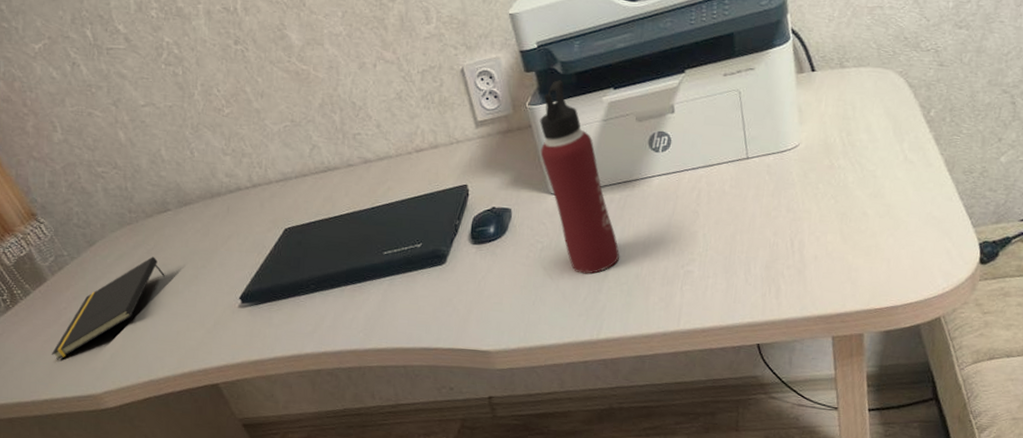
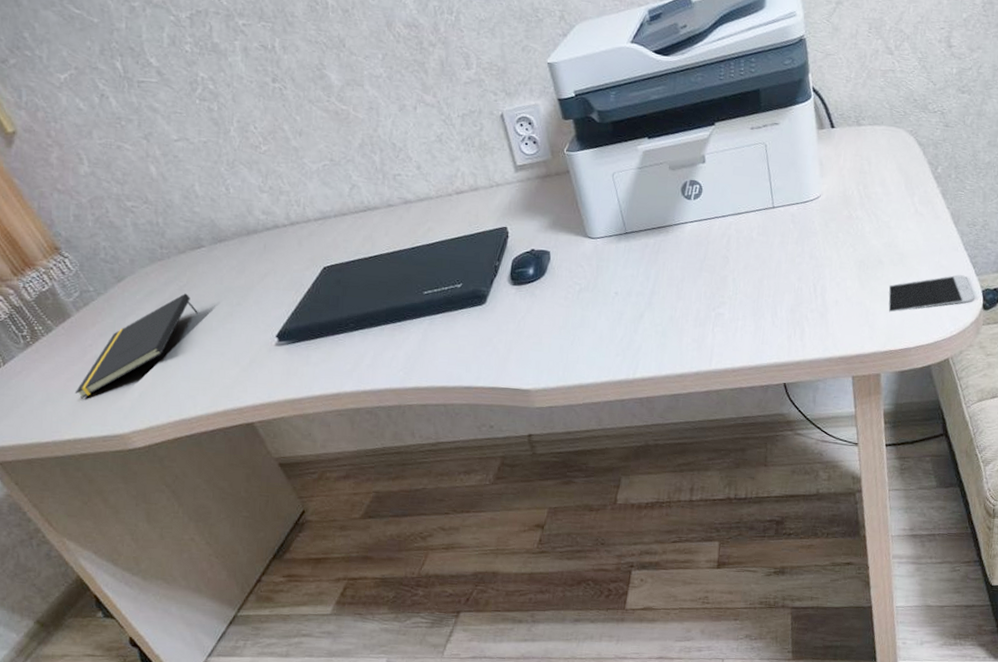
water bottle: present [539,80,619,274] -> none [577,128,654,316]
smartphone: none [873,226,971,268] -> present [888,275,975,313]

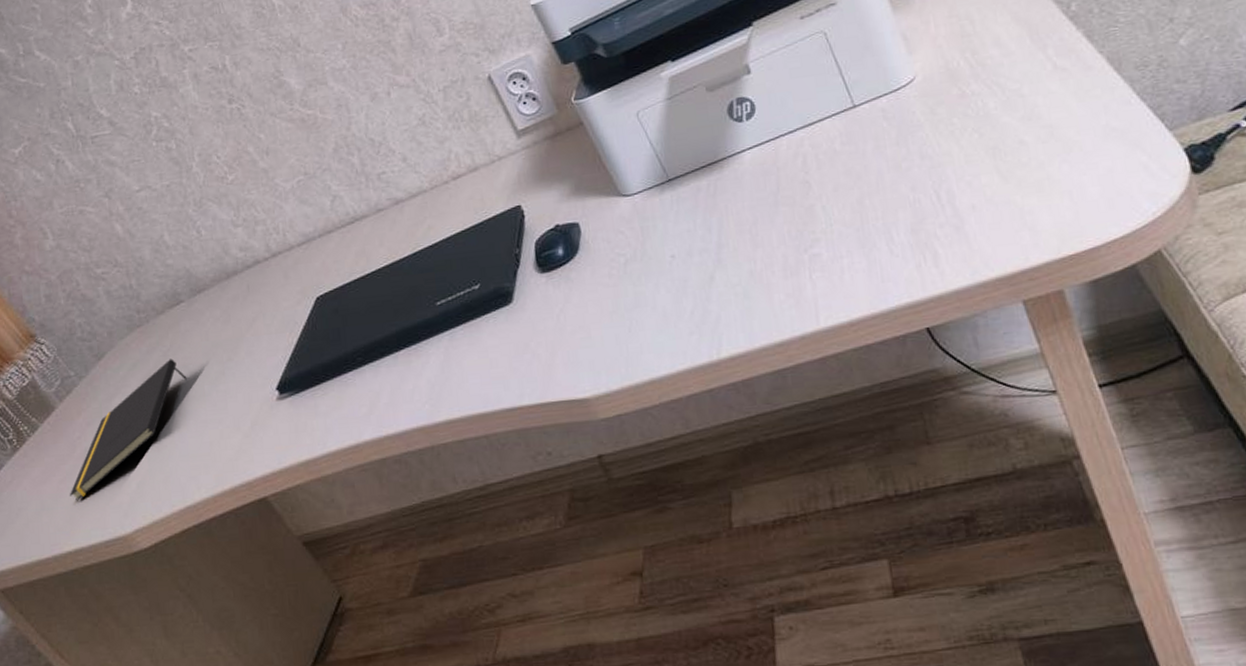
smartphone: present [888,275,975,313] -> none [1042,134,1176,206]

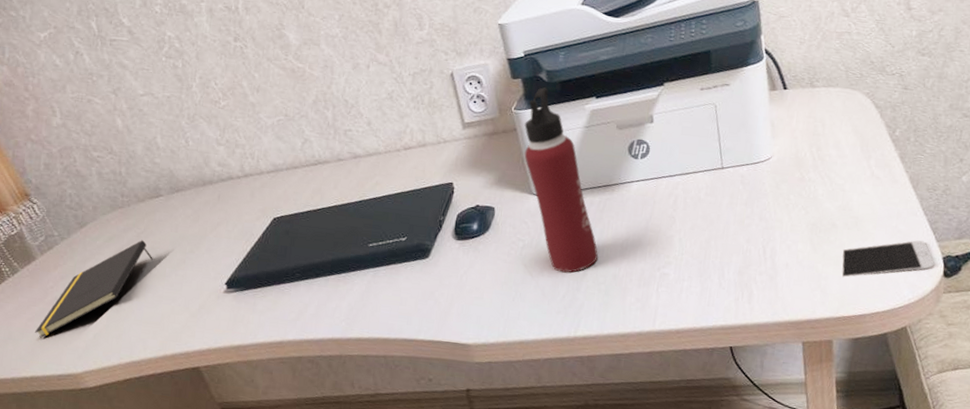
water bottle: none [591,64,724,284] -> present [524,87,598,273]
smartphone: none [1042,134,1176,206] -> present [842,240,935,278]

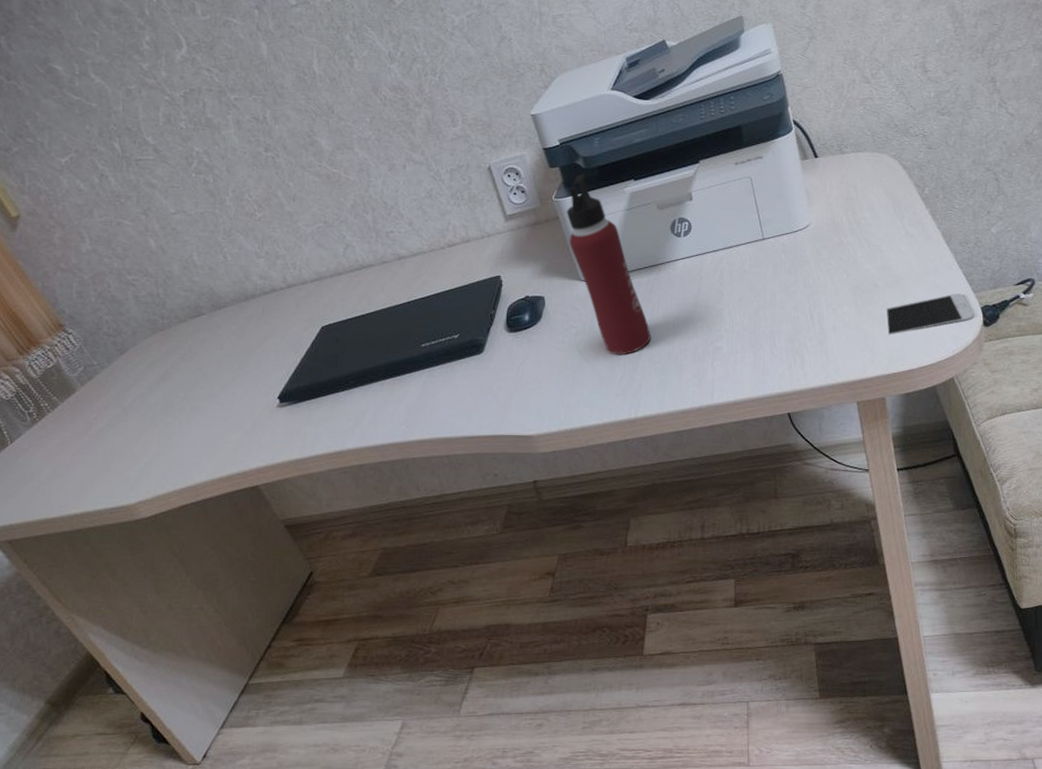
notepad: present [34,240,153,338] -> none [81,361,200,472]

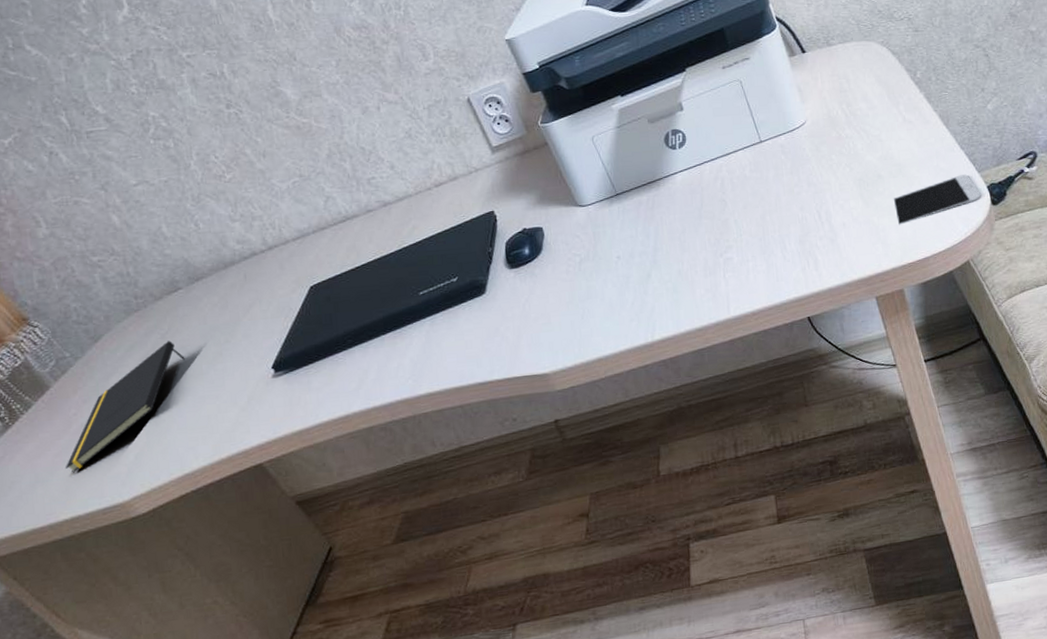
notepad: none [81,361,200,472] -> present [65,341,185,473]
water bottle: present [566,174,651,356] -> none [554,95,658,280]

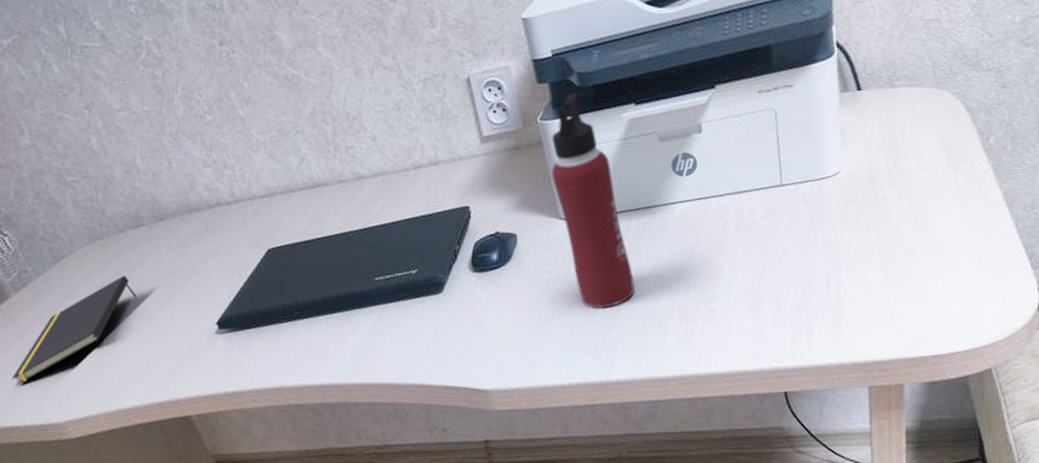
water bottle: none [554,95,658,280] -> present [551,93,635,309]
smartphone: present [893,174,982,225] -> none [918,268,1030,312]

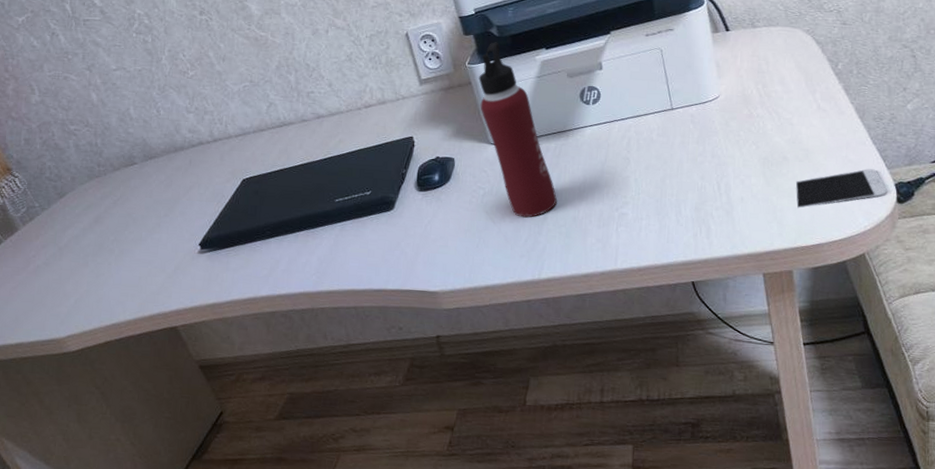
notepad: present [11,275,136,385] -> none [18,207,129,306]
smartphone: none [918,268,1030,312] -> present [795,169,888,208]

